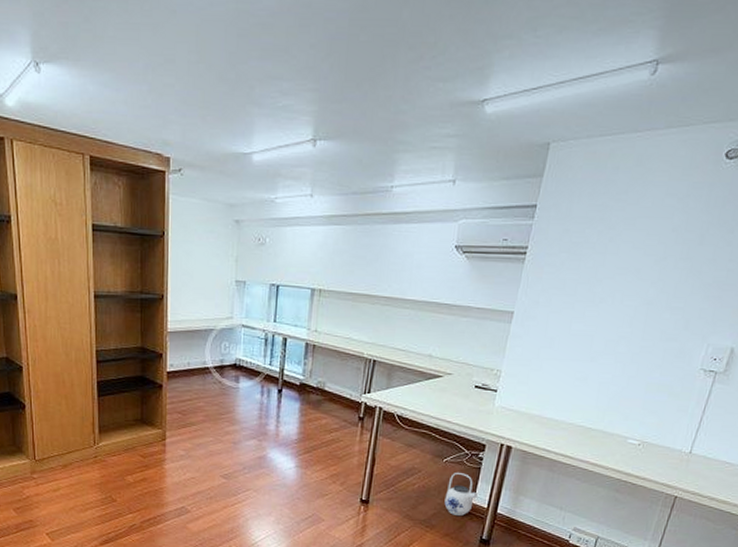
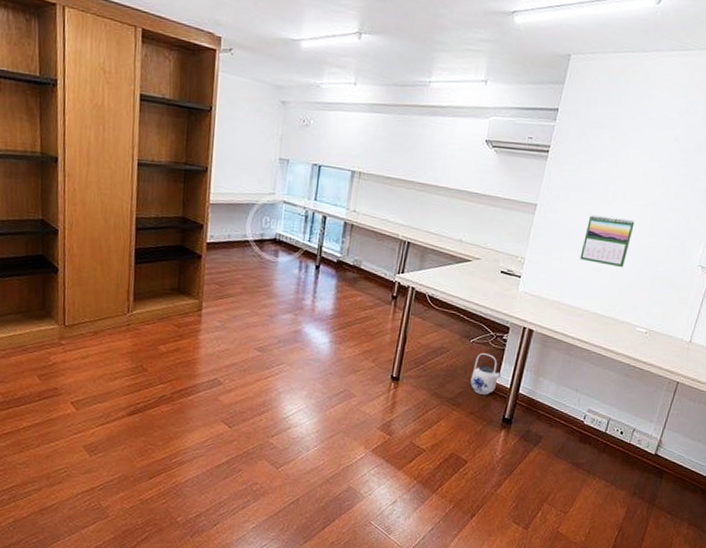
calendar: none [563,320,626,376] -> present [580,215,635,268]

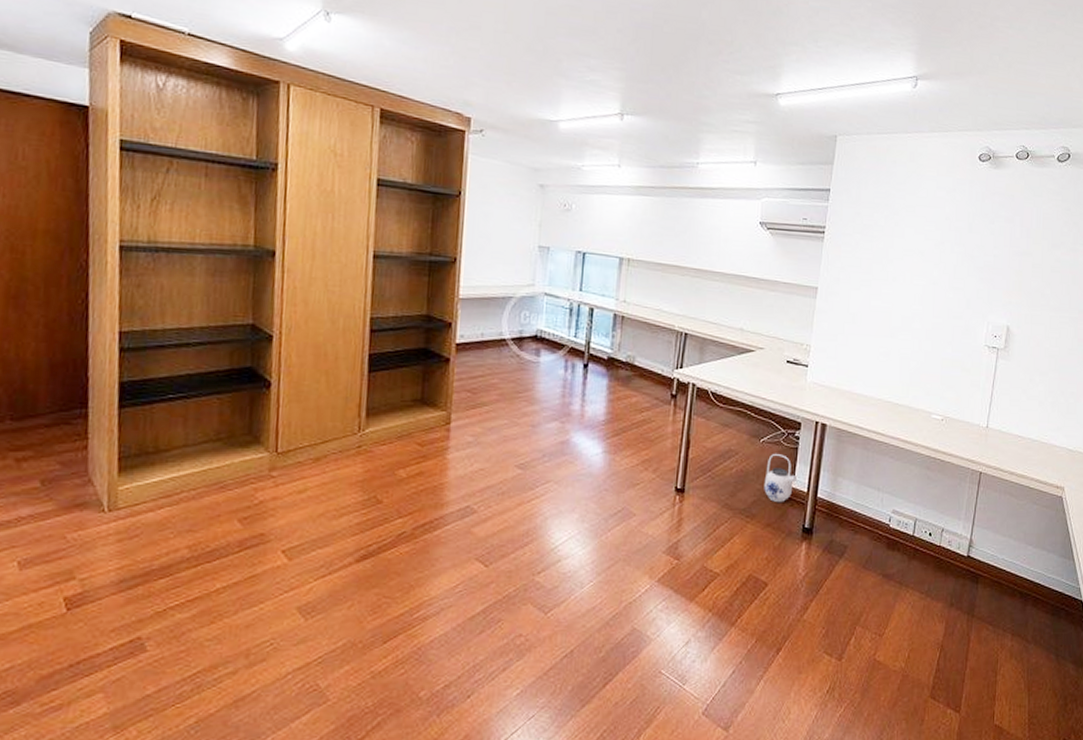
calendar: present [580,215,635,268] -> none [867,297,917,352]

